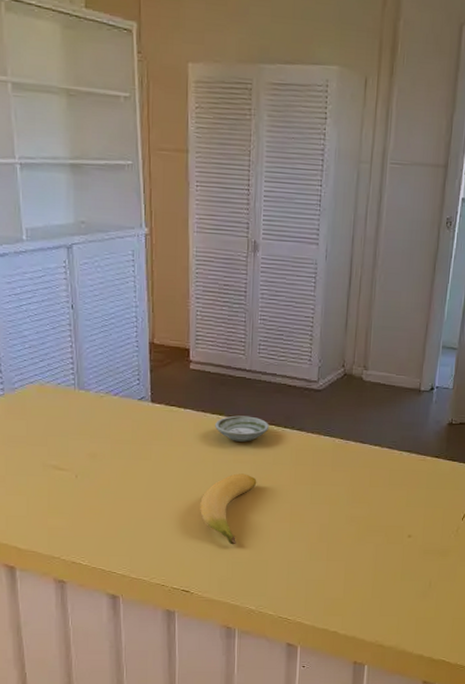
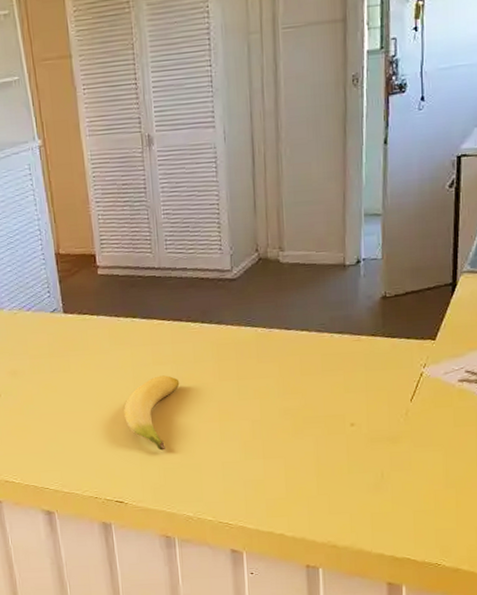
saucer: present [215,415,269,442] -> none [130,315,186,343]

